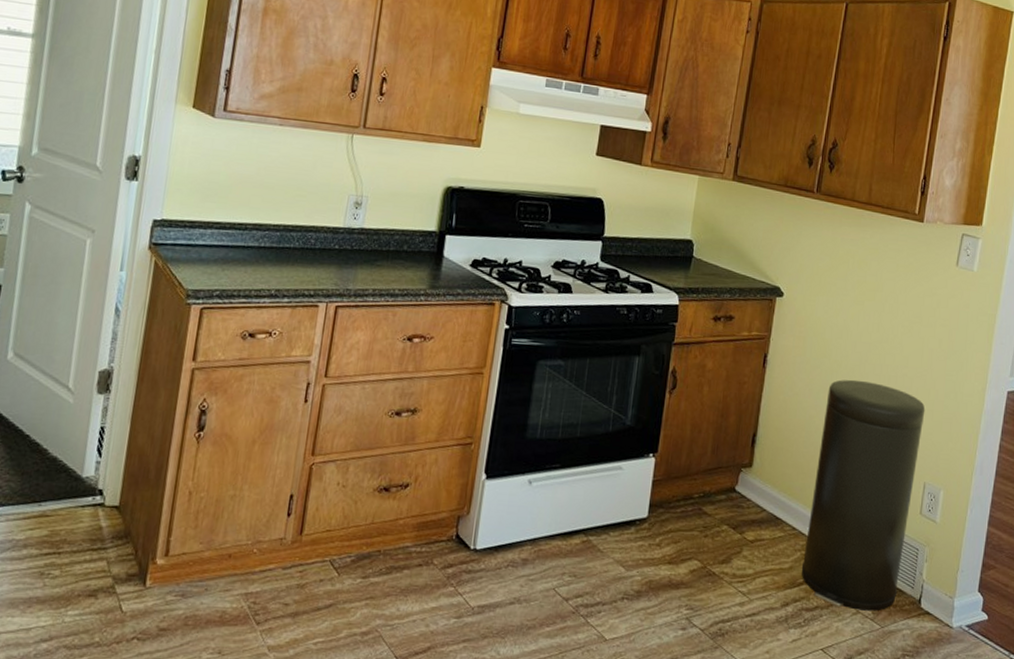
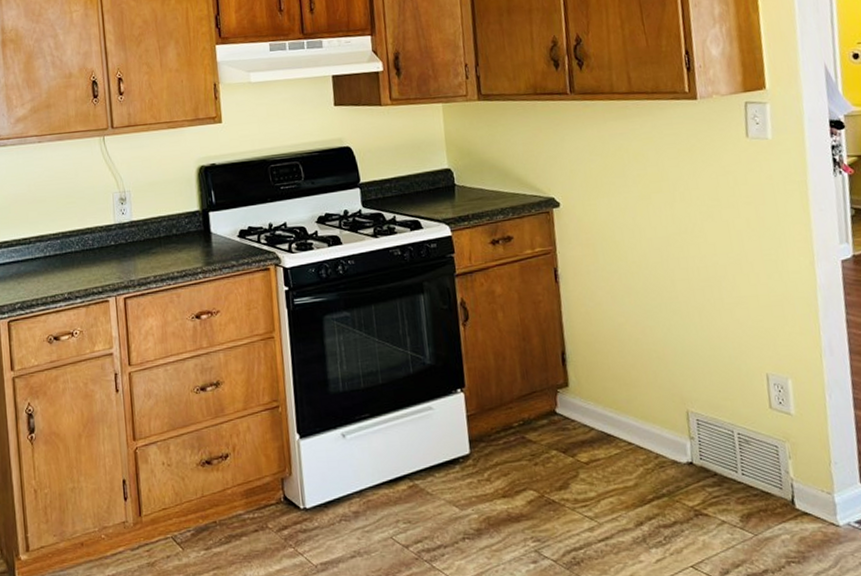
pedal bin: present [801,379,925,611] -> none [632,277,764,520]

